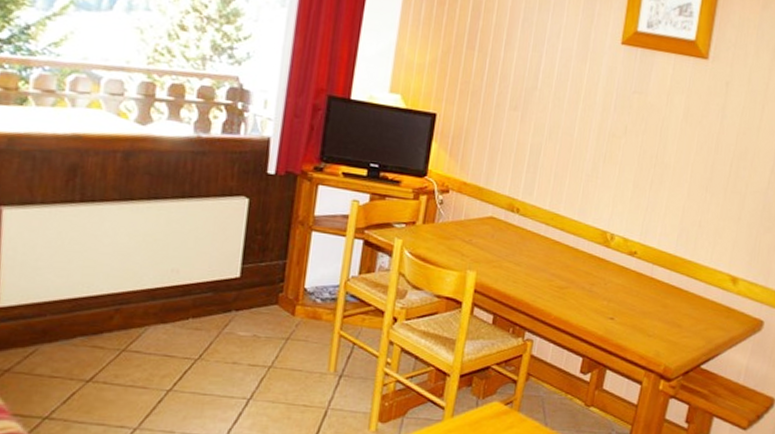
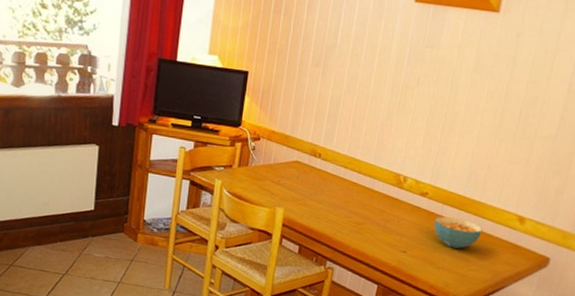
cereal bowl: none [643,277,695,314] -> present [434,216,483,249]

